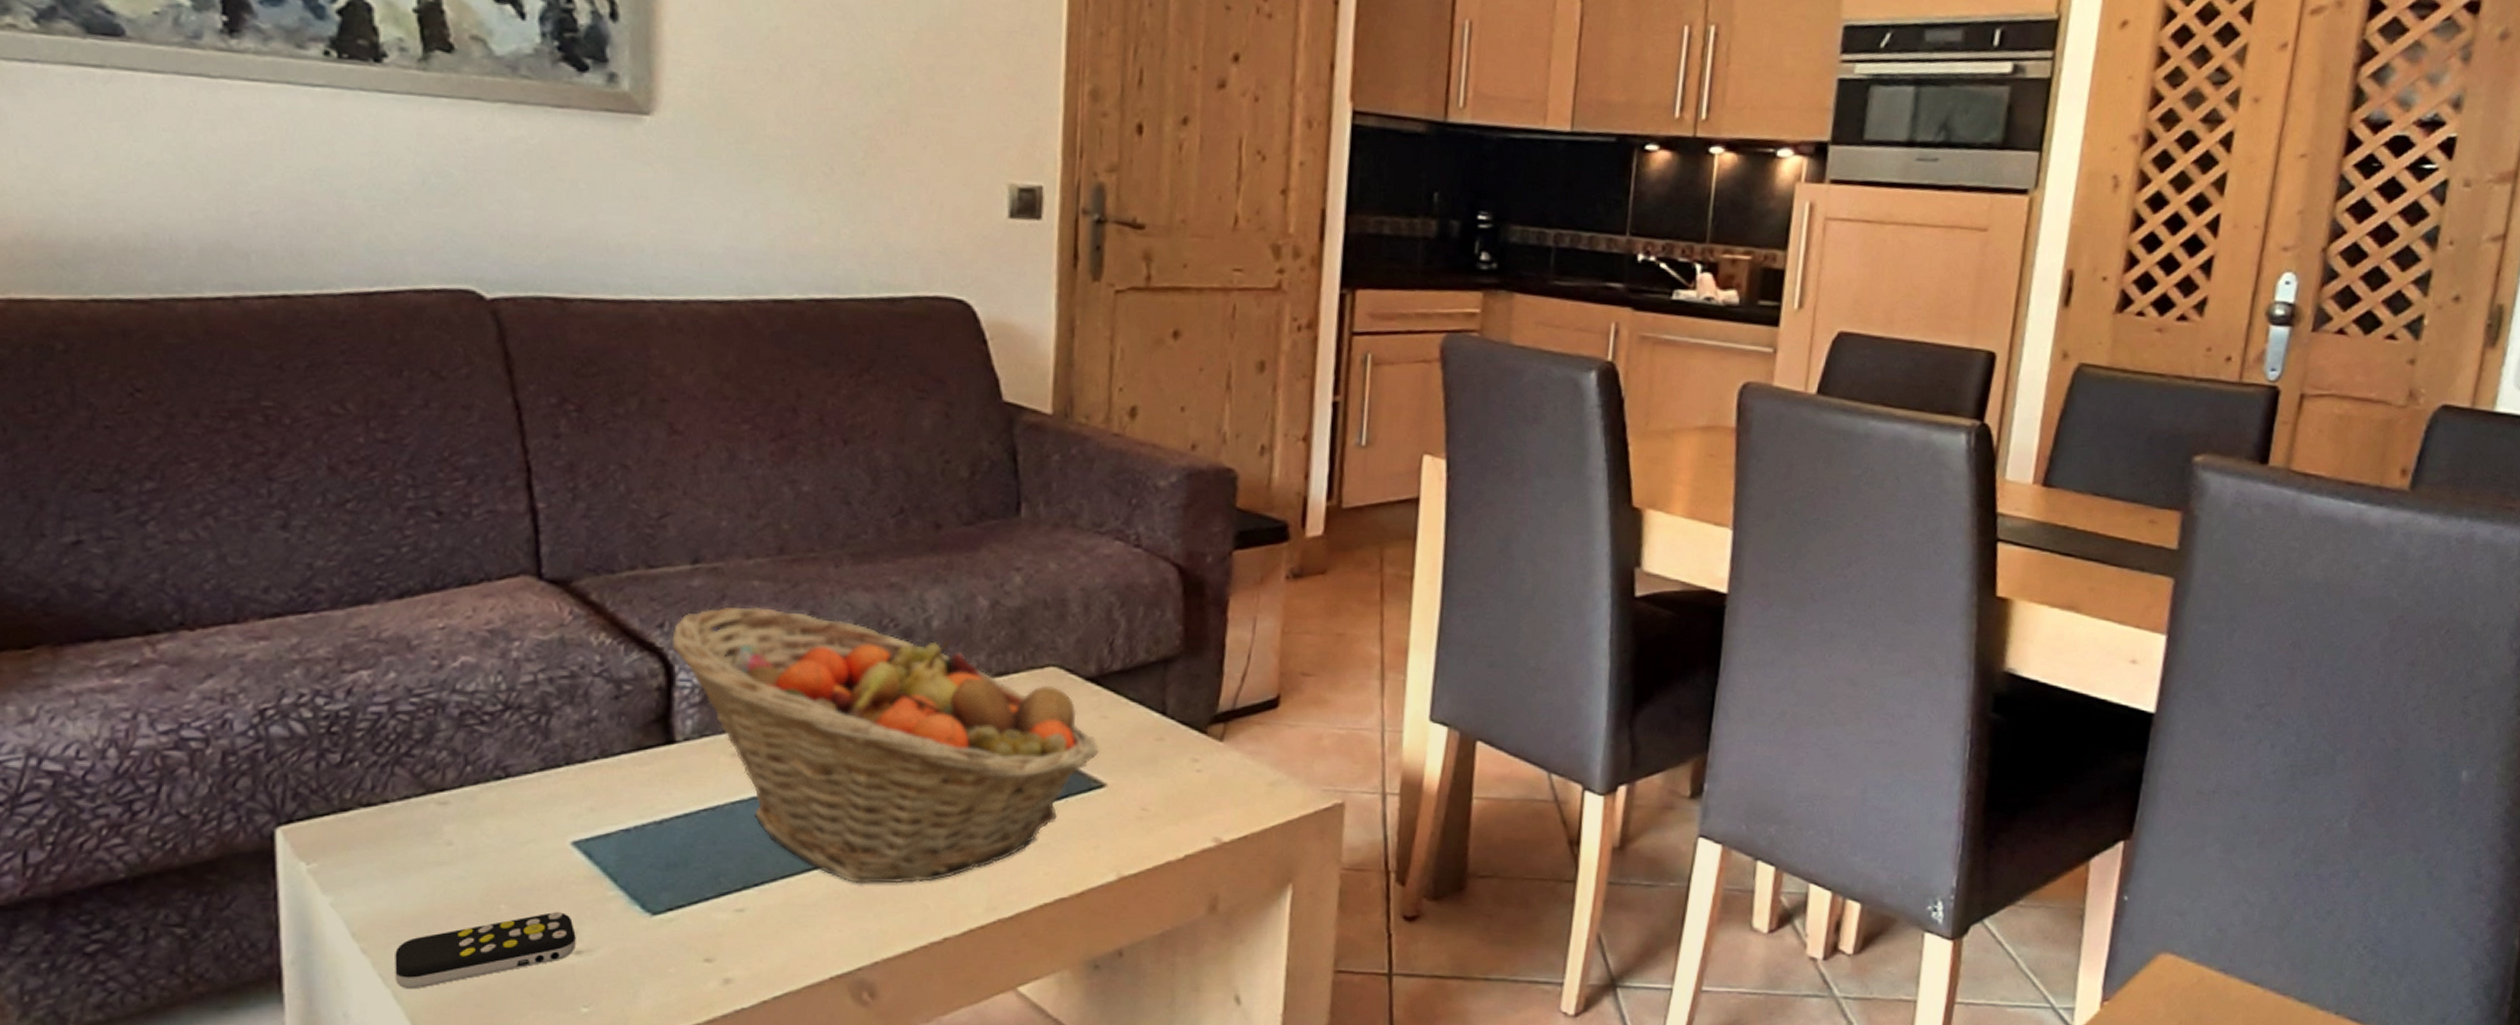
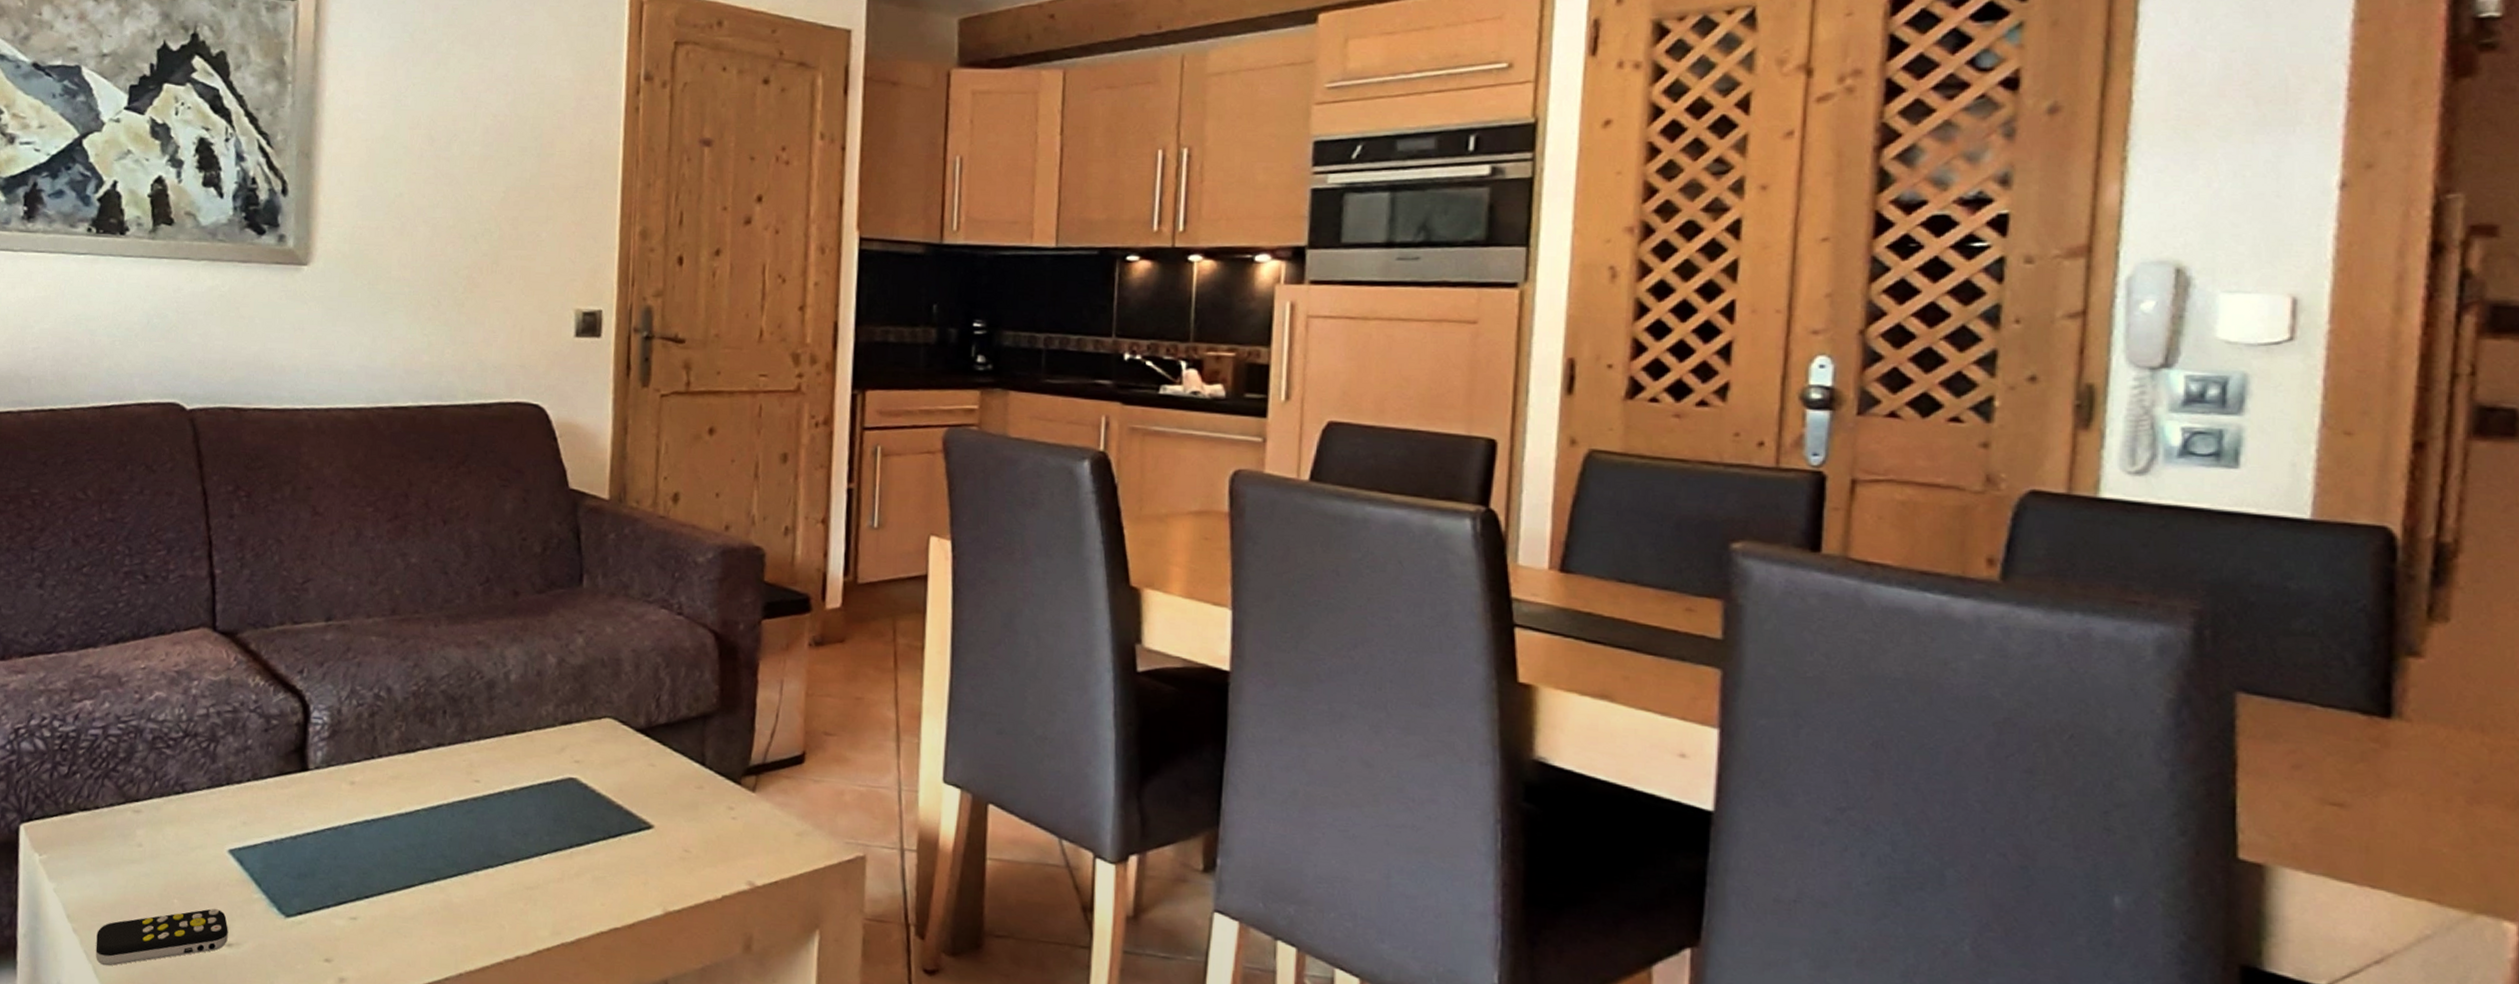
fruit basket: present [671,606,1099,884] -> none [308,657,647,905]

